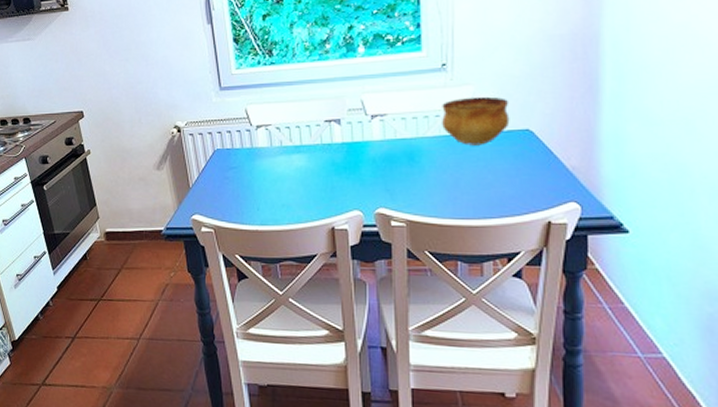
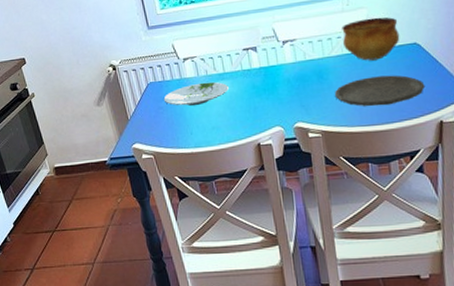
plate: none [230,154,304,178] -> present [163,82,229,106]
plate: none [425,164,535,198] -> present [334,75,426,106]

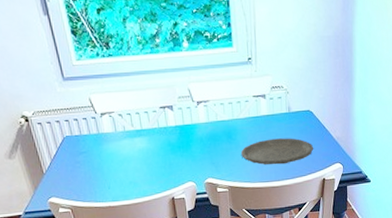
plate: present [163,82,229,106] -> none [80,138,146,161]
bowl: present [342,17,400,61] -> none [249,85,297,124]

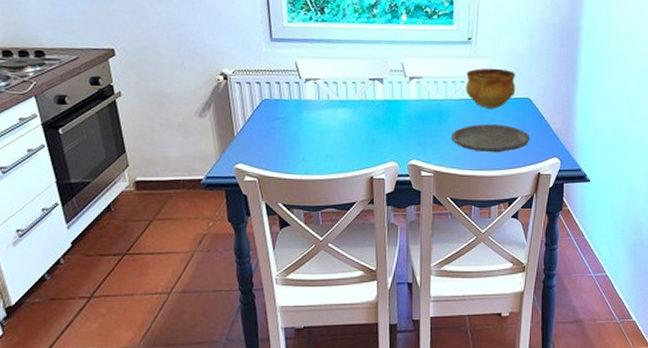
bowl: none [249,85,297,124] -> present [466,68,516,109]

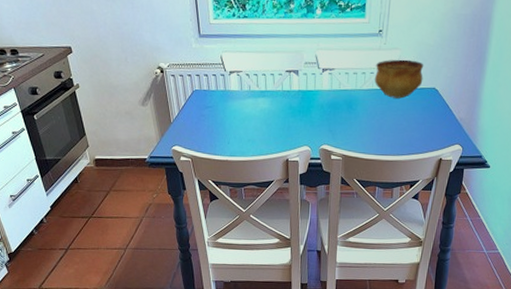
plate: present [450,124,531,153] -> none [359,112,435,140]

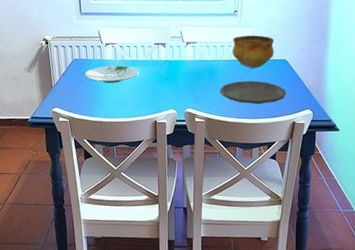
plate: none [206,97,268,117] -> present [84,65,139,83]
plate: none [359,112,435,140] -> present [219,80,287,105]

